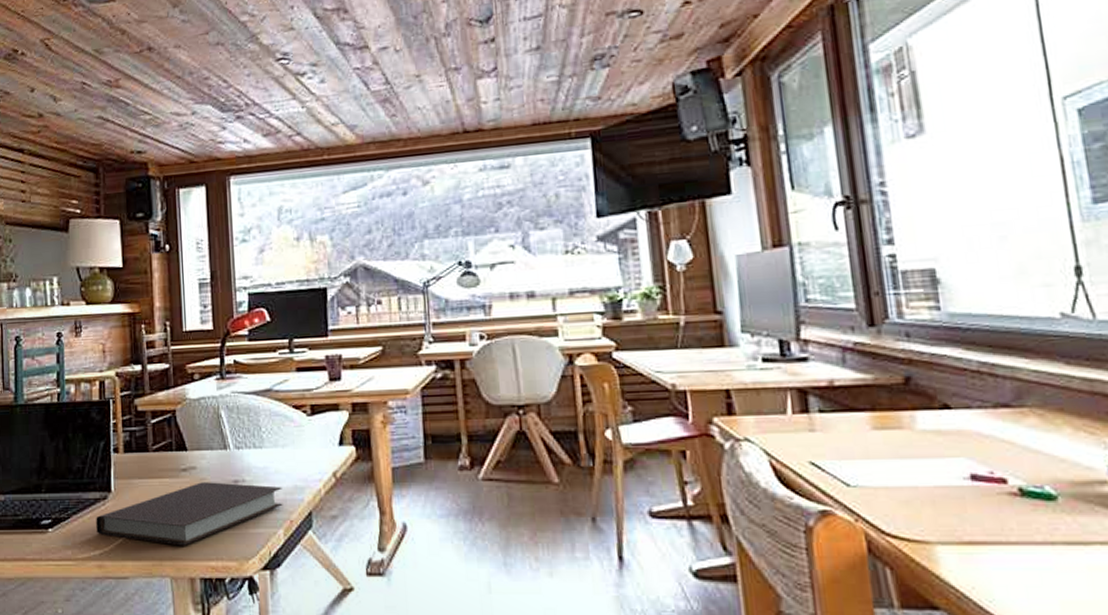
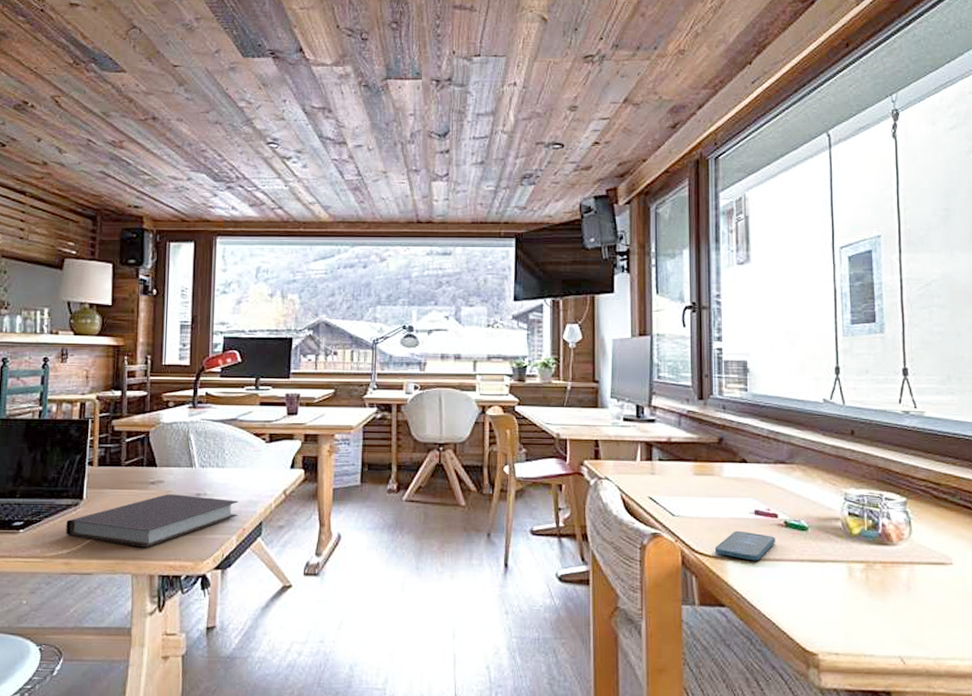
smartphone: none [914,503,1008,545] -> present [714,530,775,561]

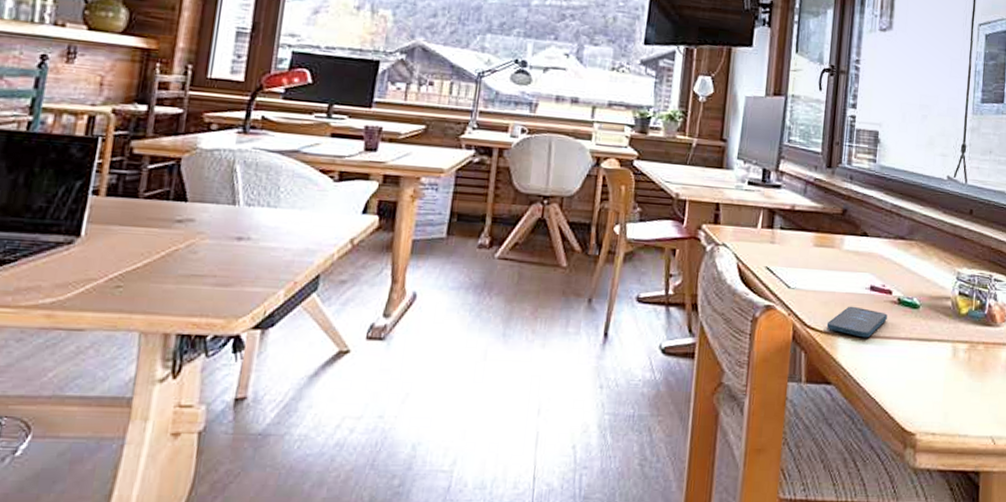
notebook: present [66,494,239,548] -> none [51,236,292,300]

